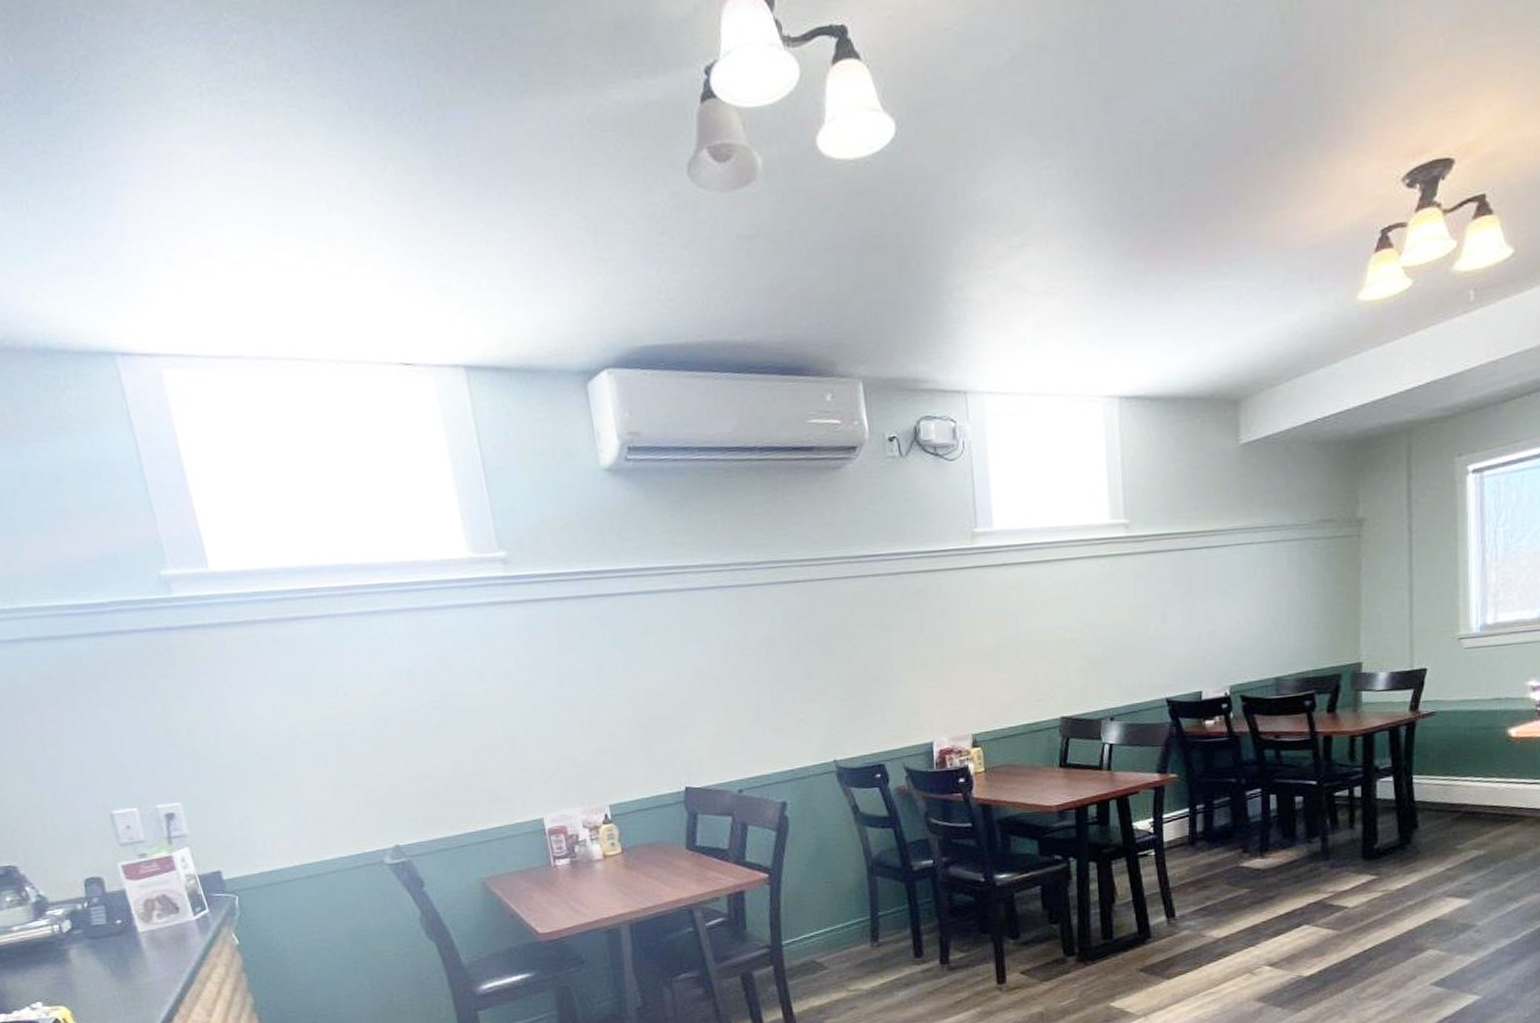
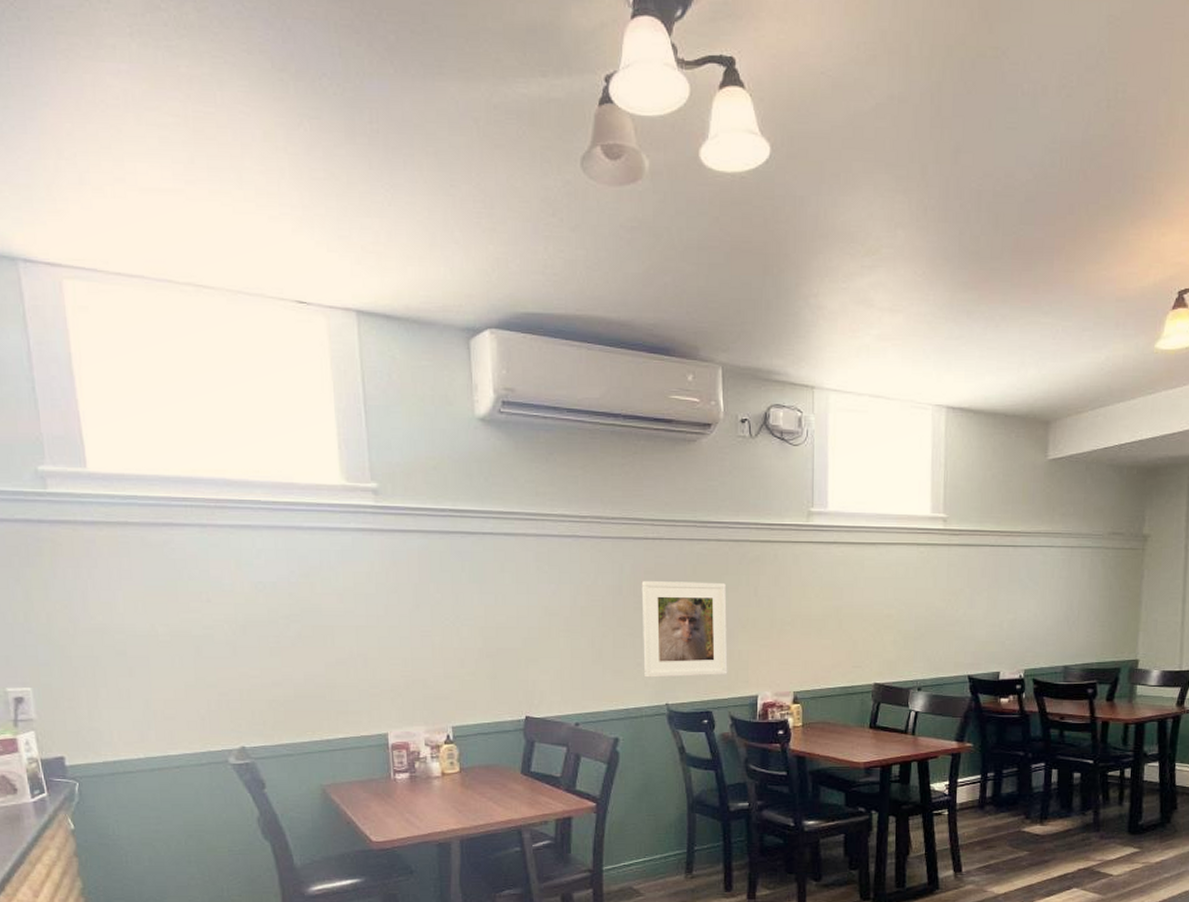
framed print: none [795,622,898,734] -> present [641,581,728,678]

